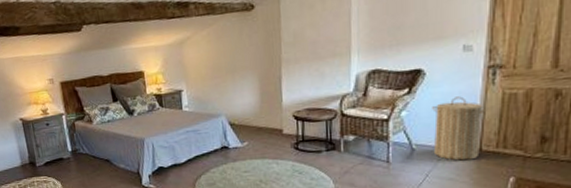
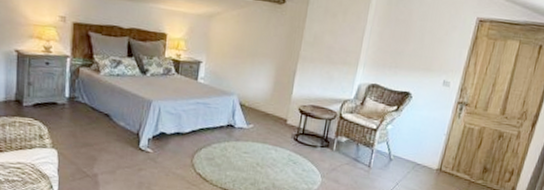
laundry hamper: present [432,96,489,161] -> none [405,121,453,177]

